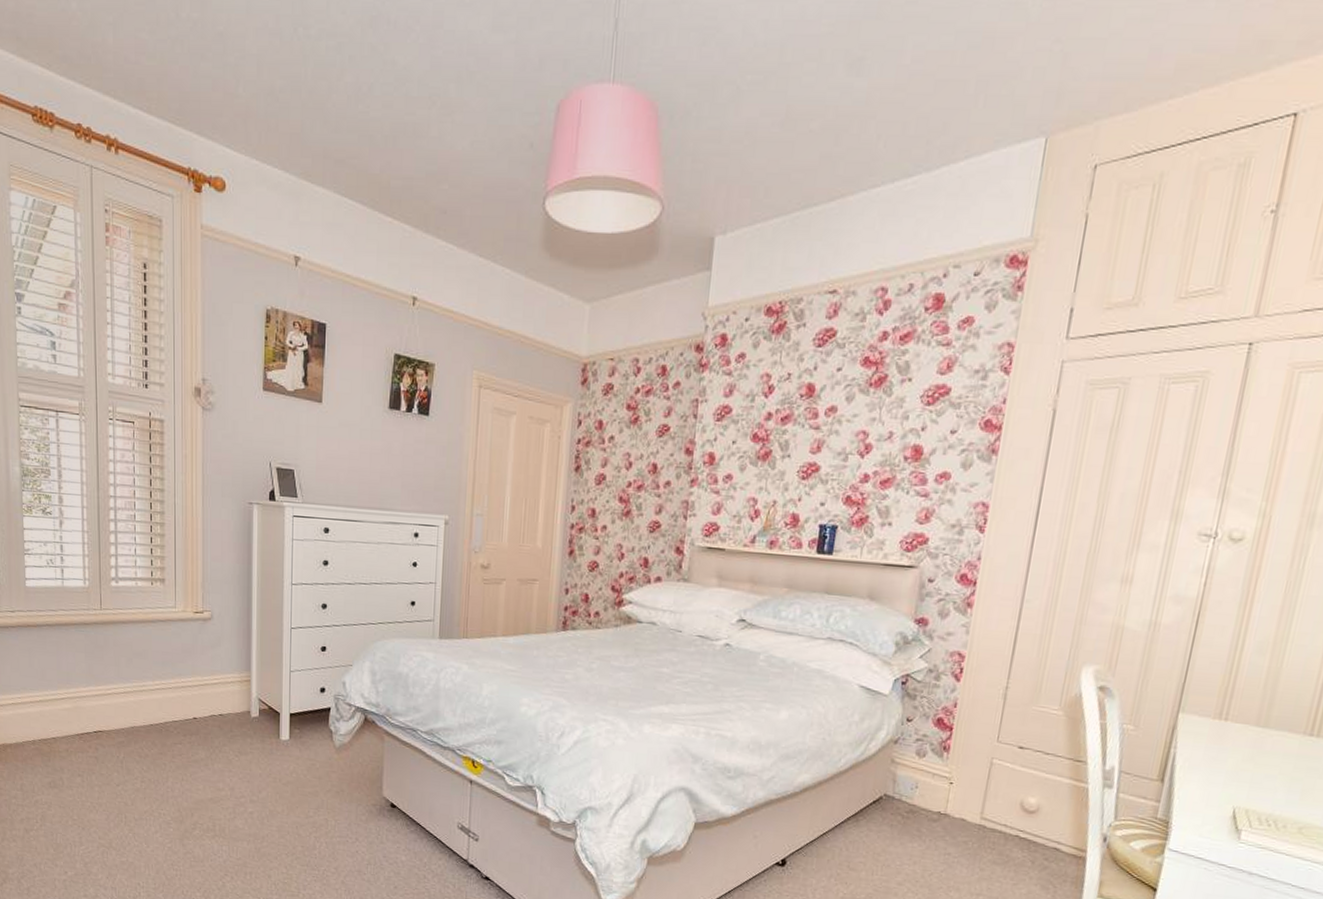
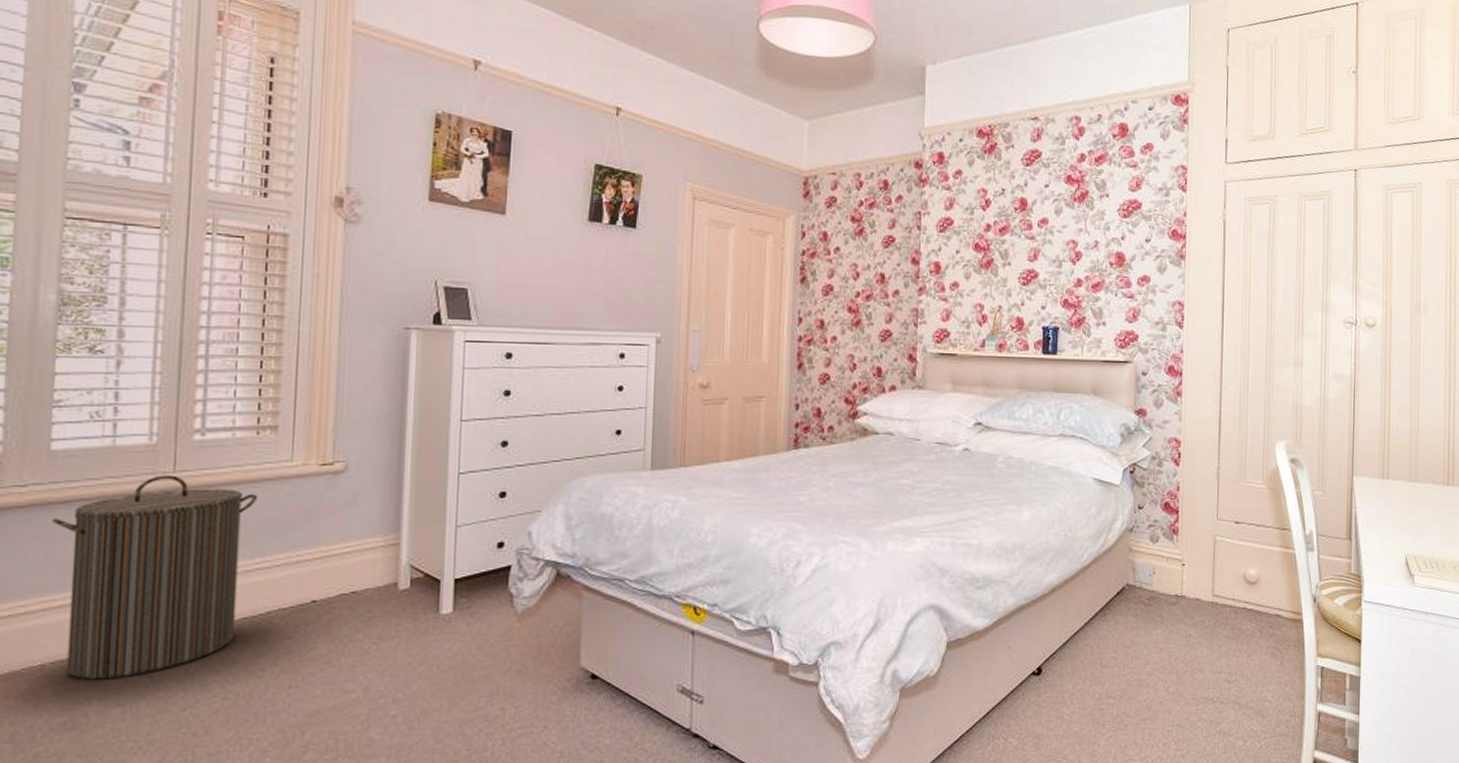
laundry hamper: none [31,611,154,757] -> present [52,475,257,680]

